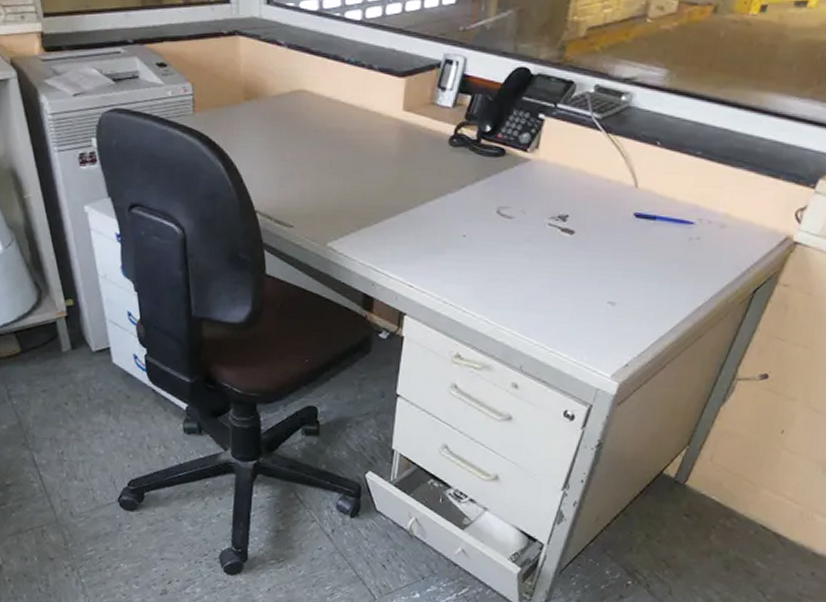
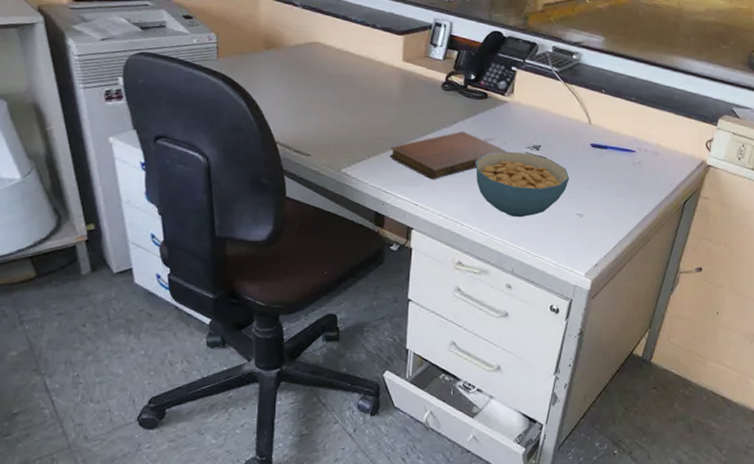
notebook: none [382,197,524,257] -> present [389,131,506,180]
cereal bowl: none [484,222,602,305] -> present [475,151,569,218]

